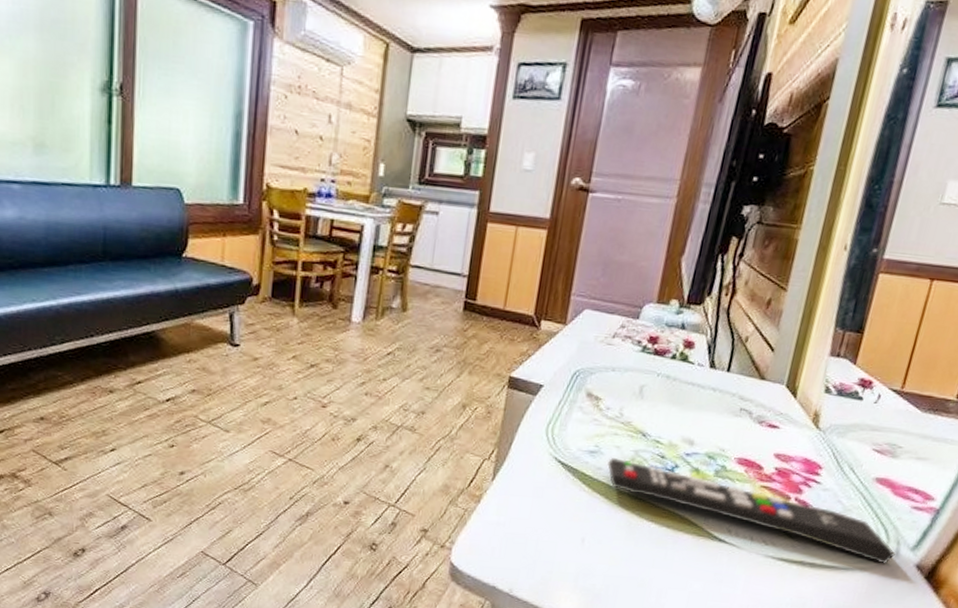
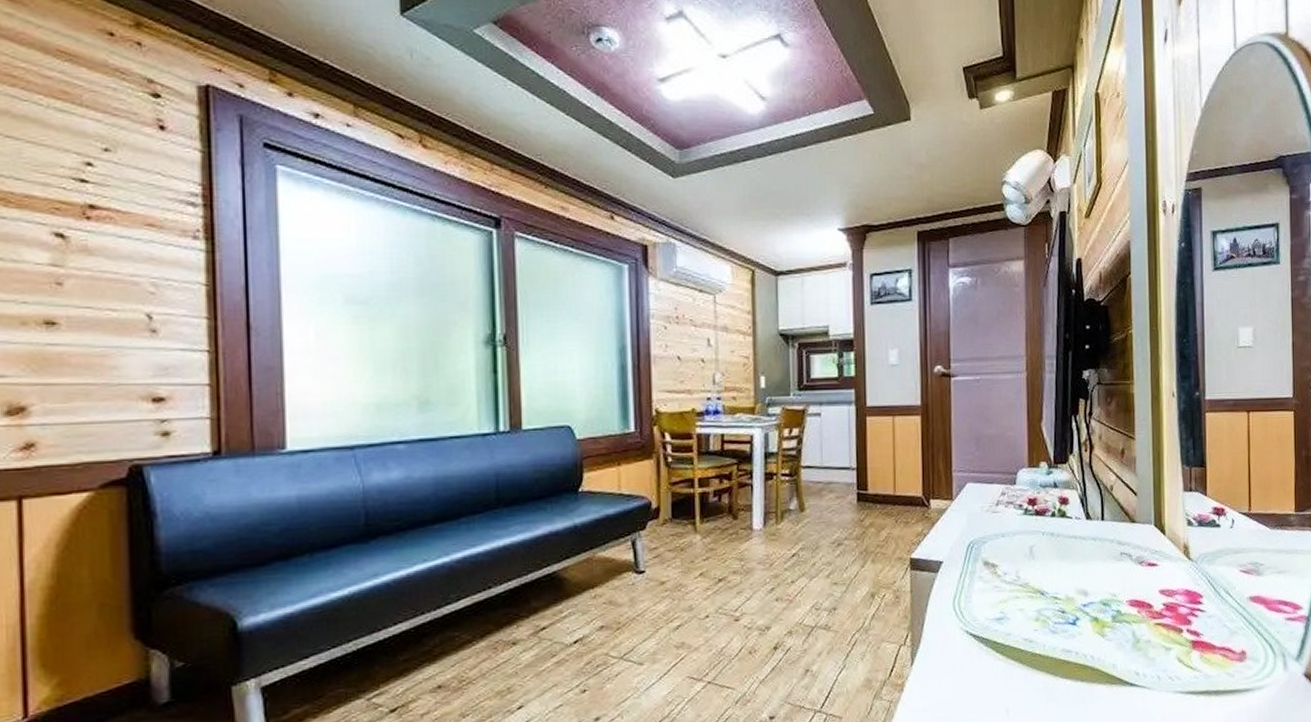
remote control: present [607,458,896,564] -> none [1015,620,1284,679]

